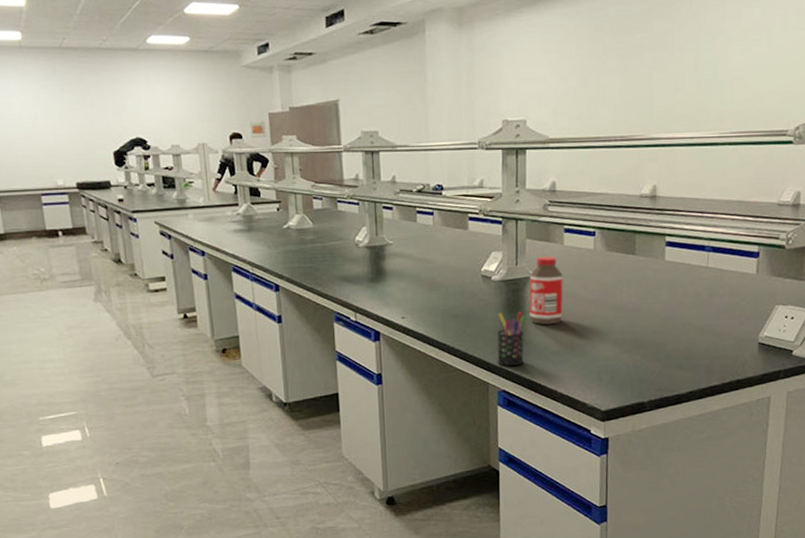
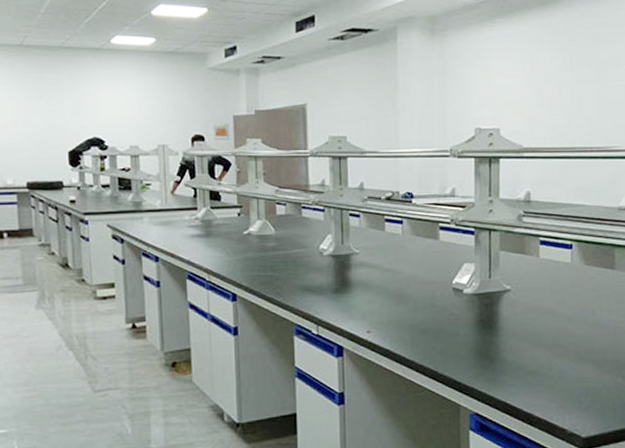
pen holder: present [497,312,526,366] -> none [469,328,500,386]
bottle: present [529,256,564,325] -> none [503,269,540,343]

